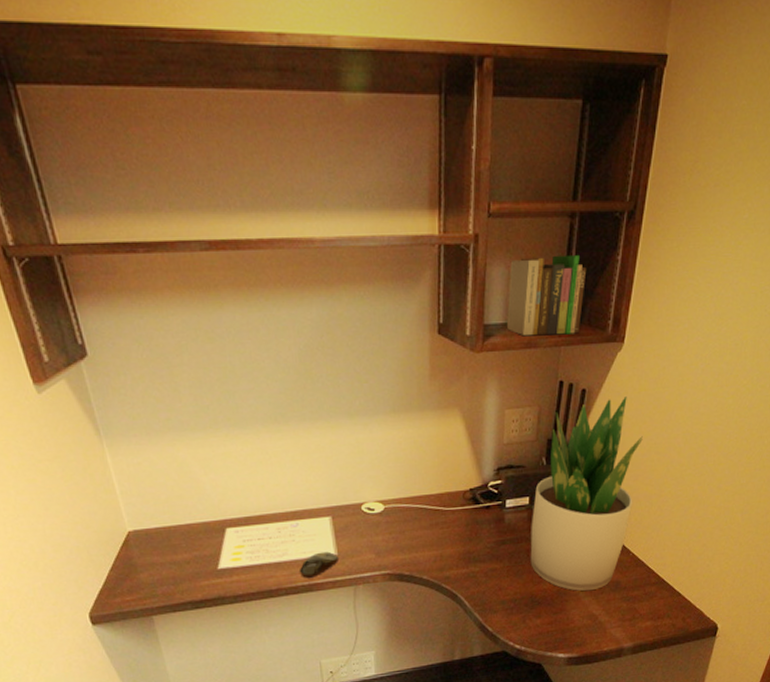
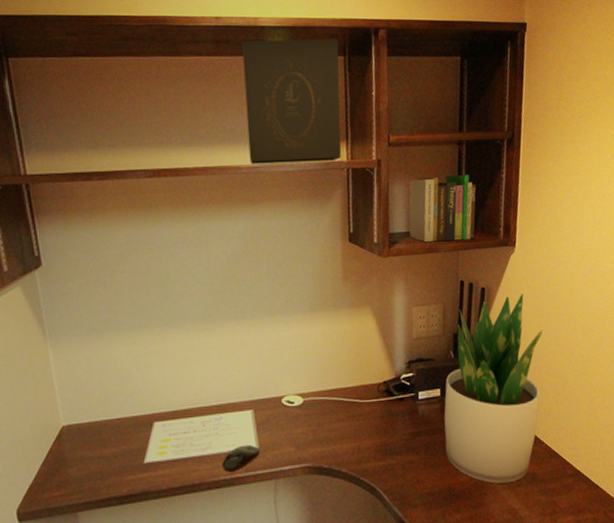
decorative box: none [312,69,433,237] -> present [242,38,342,164]

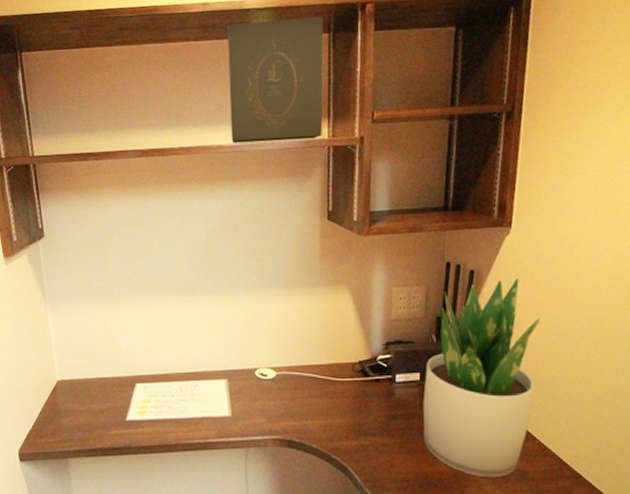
computer mouse: present [222,444,261,472] -> none [197,412,233,436]
books: present [409,175,477,243] -> none [391,151,468,222]

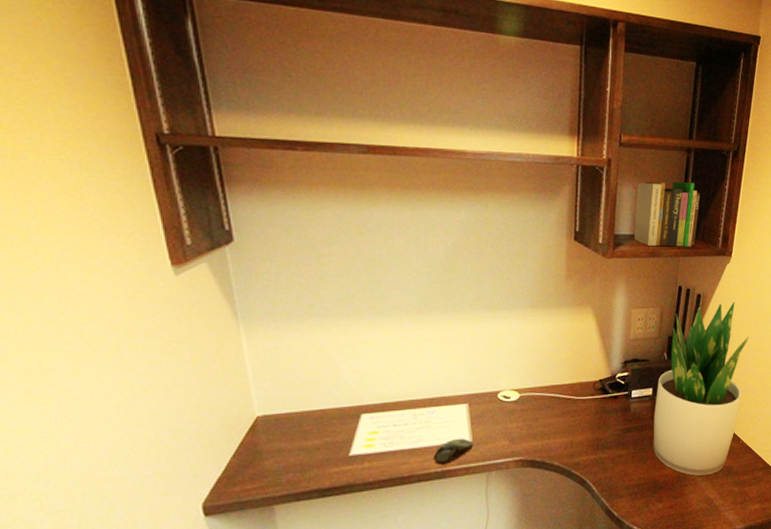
computer mouse: none [197,412,233,436] -> present [434,438,474,465]
decorative box: present [227,16,324,144] -> none [472,13,576,156]
books: none [391,151,468,222] -> present [633,181,701,247]

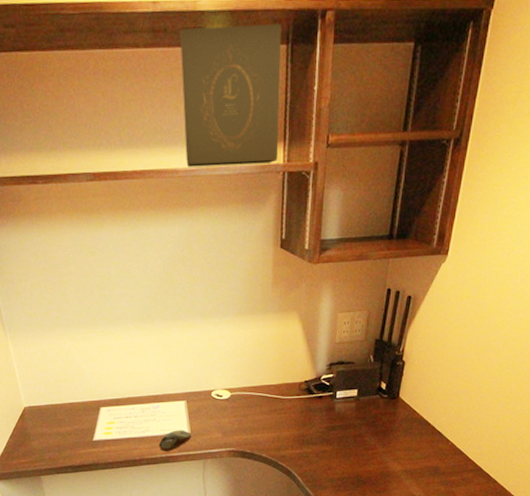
decorative box: none [472,13,576,156] -> present [180,23,282,167]
books: present [633,181,701,247] -> none [340,179,415,250]
planter: present [653,302,749,477] -> none [357,303,463,474]

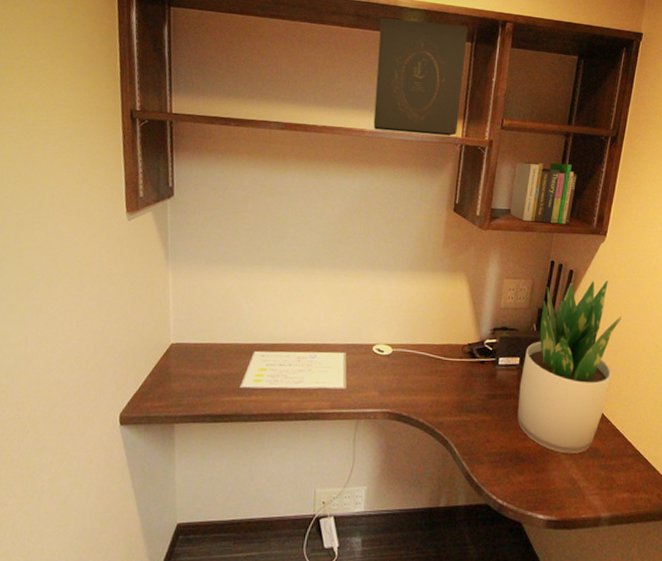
computer mouse: present [159,430,192,451] -> none [311,384,347,407]
books: none [340,179,415,250] -> present [509,161,577,225]
planter: none [357,303,463,474] -> present [517,280,621,455]

